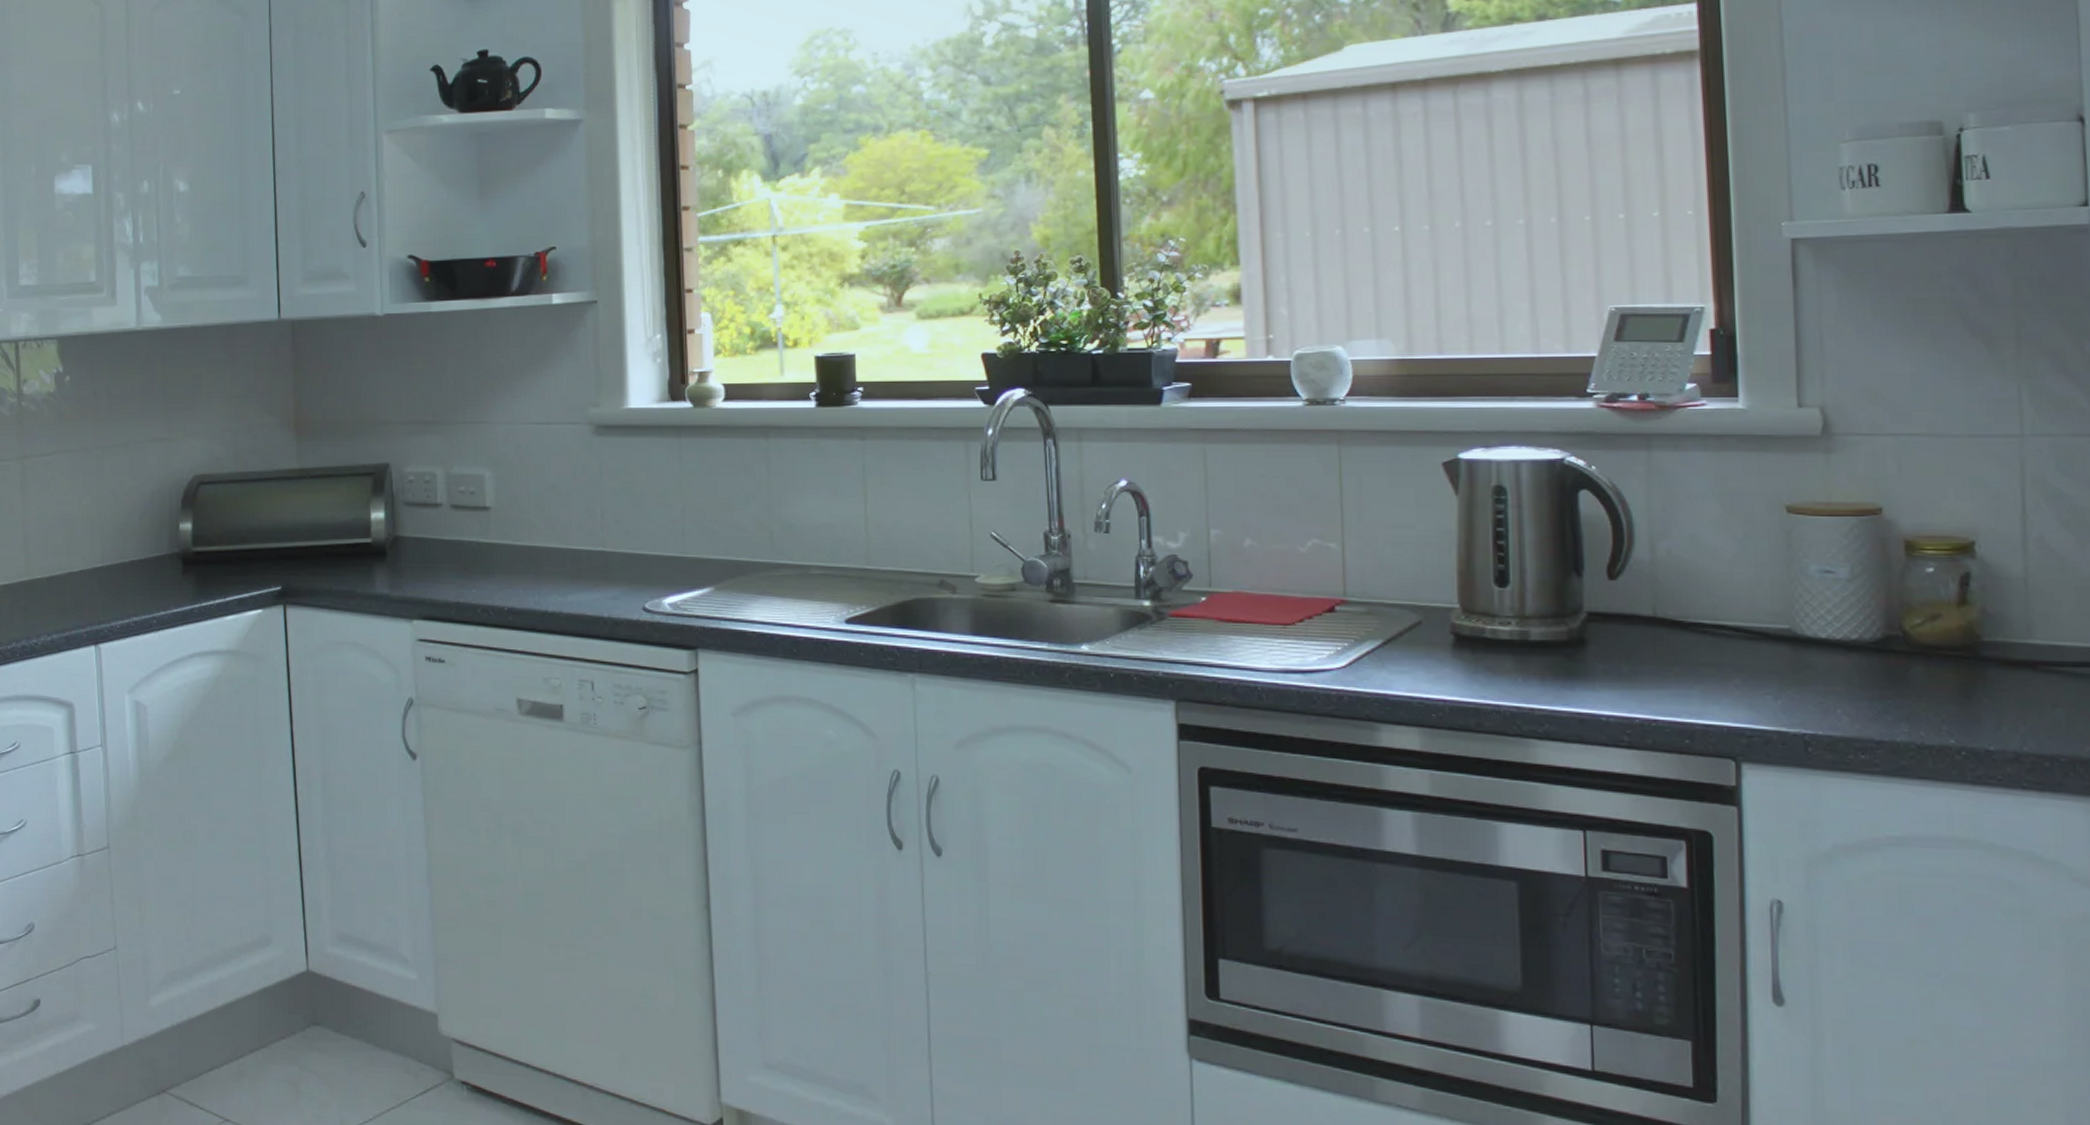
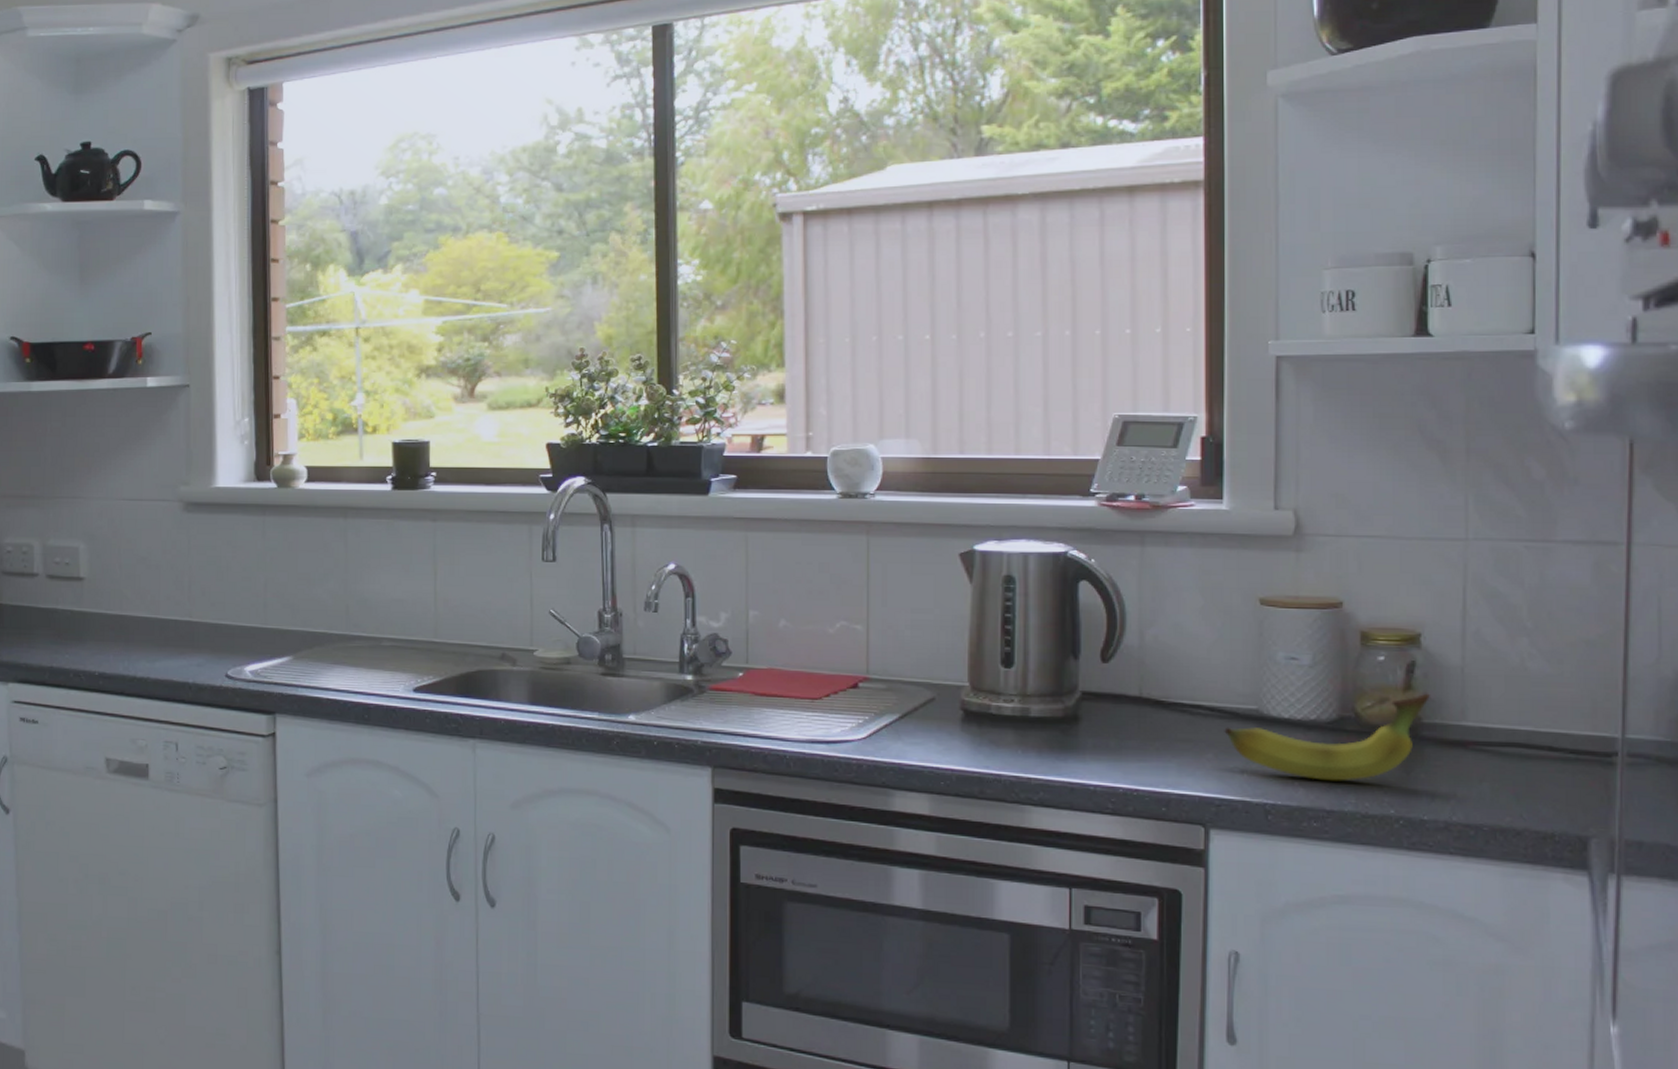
fruit: none [1752,608,1989,708] -> present [1224,693,1430,781]

